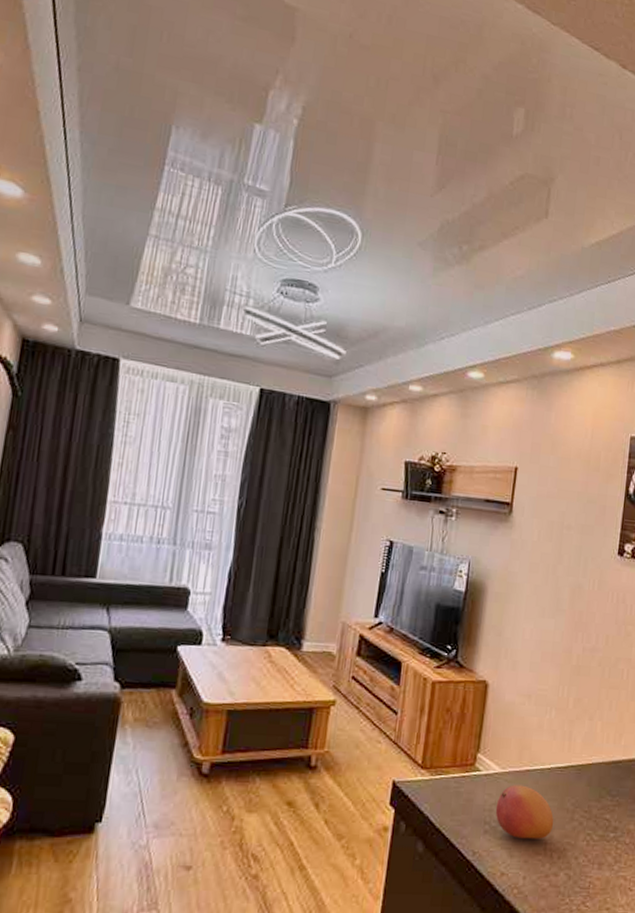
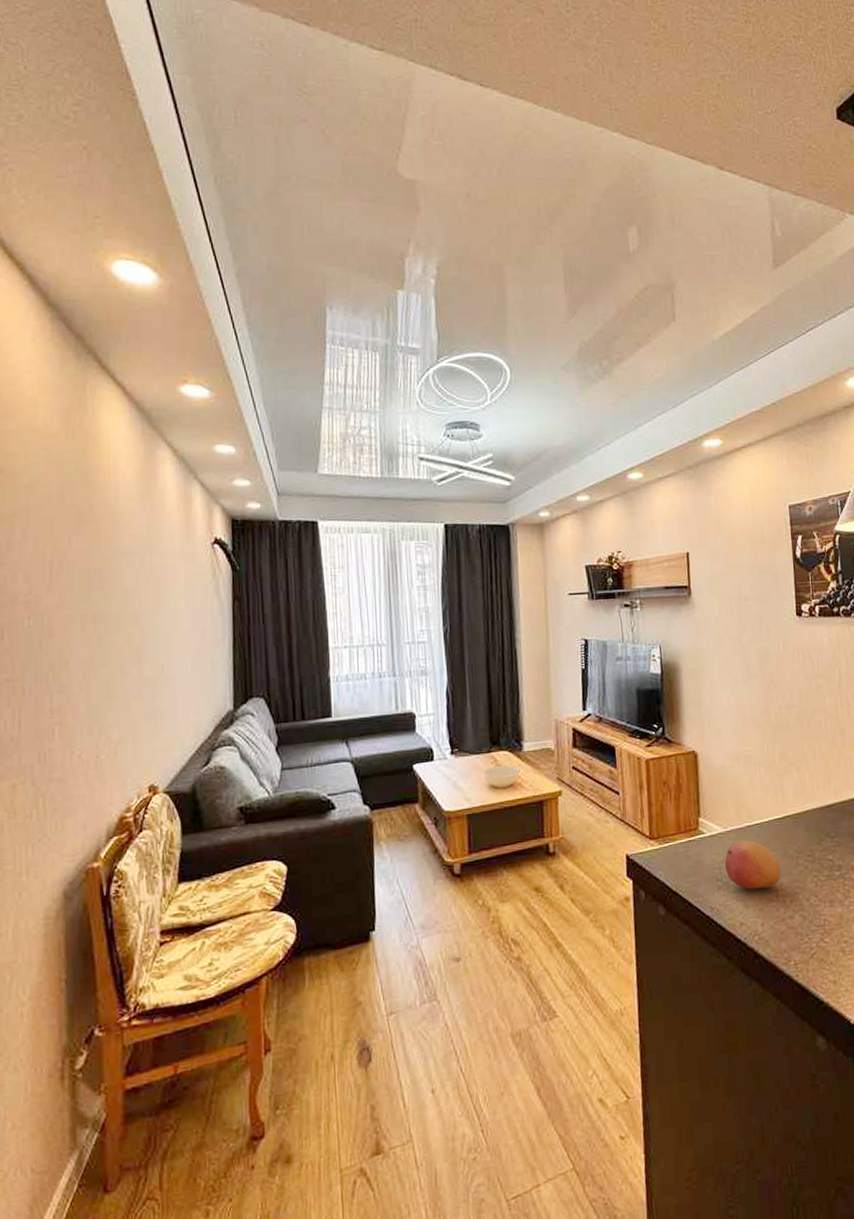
bowl: none [253,661,295,688] -> present [483,765,520,788]

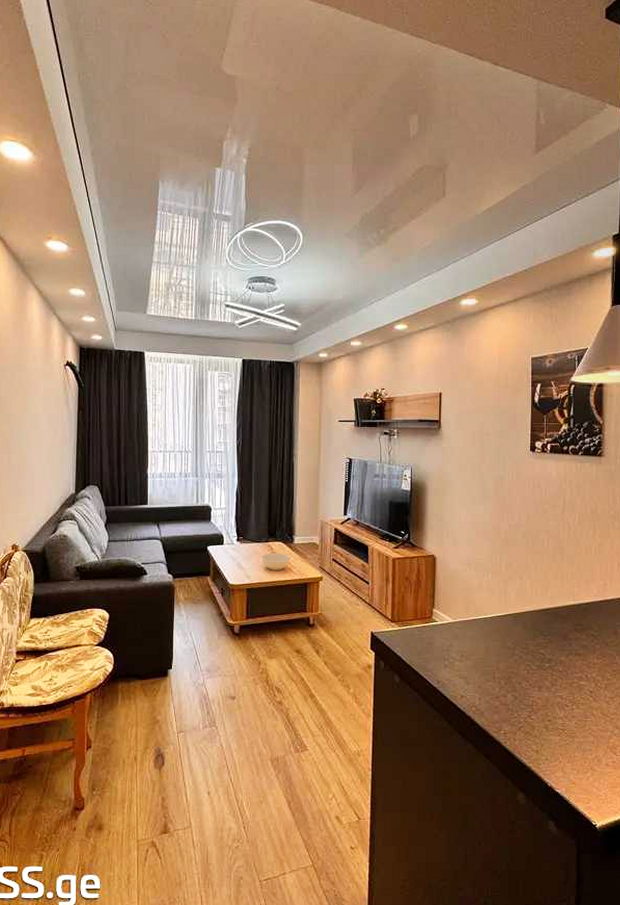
fruit: present [724,840,782,890] -> none [451,631,499,670]

